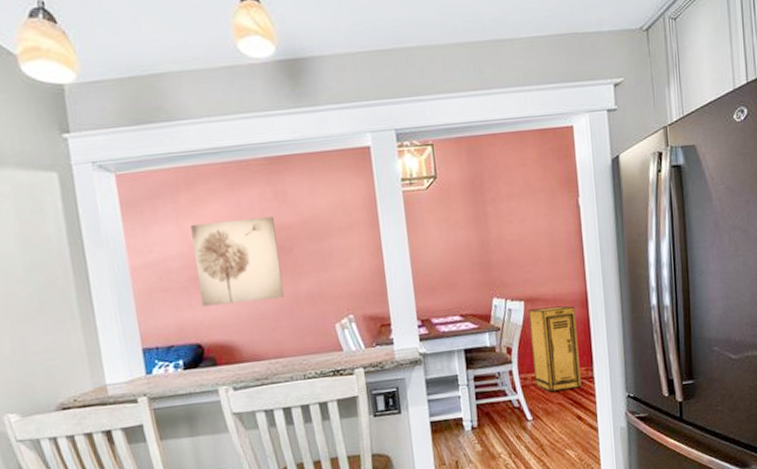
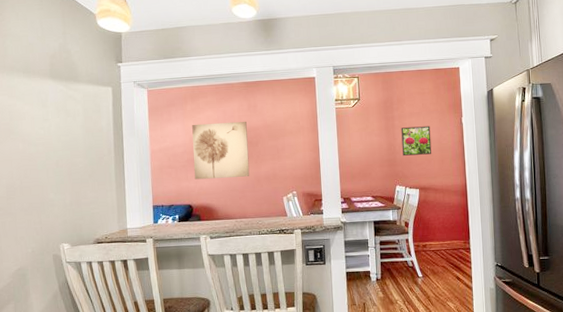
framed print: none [496,211,540,256] -> present [401,126,432,156]
storage cabinet: present [529,306,582,392] -> none [422,194,461,257]

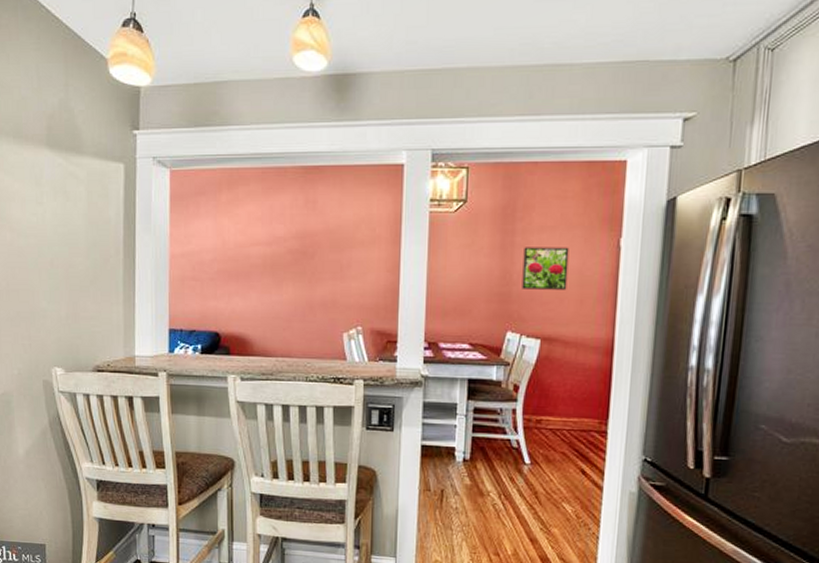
wall art: present [192,121,250,180] -> none [225,222,301,300]

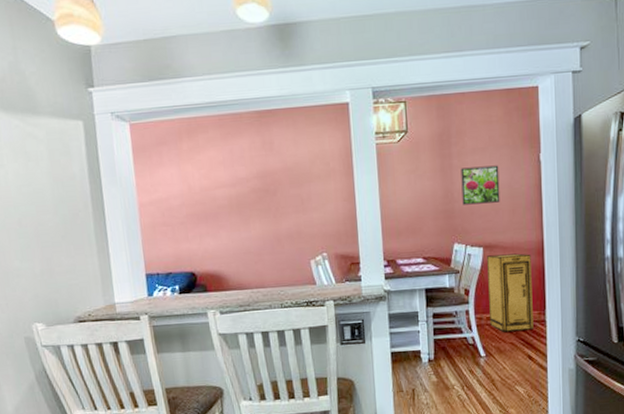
storage cabinet: none [538,349,597,440] -> present [487,253,534,332]

